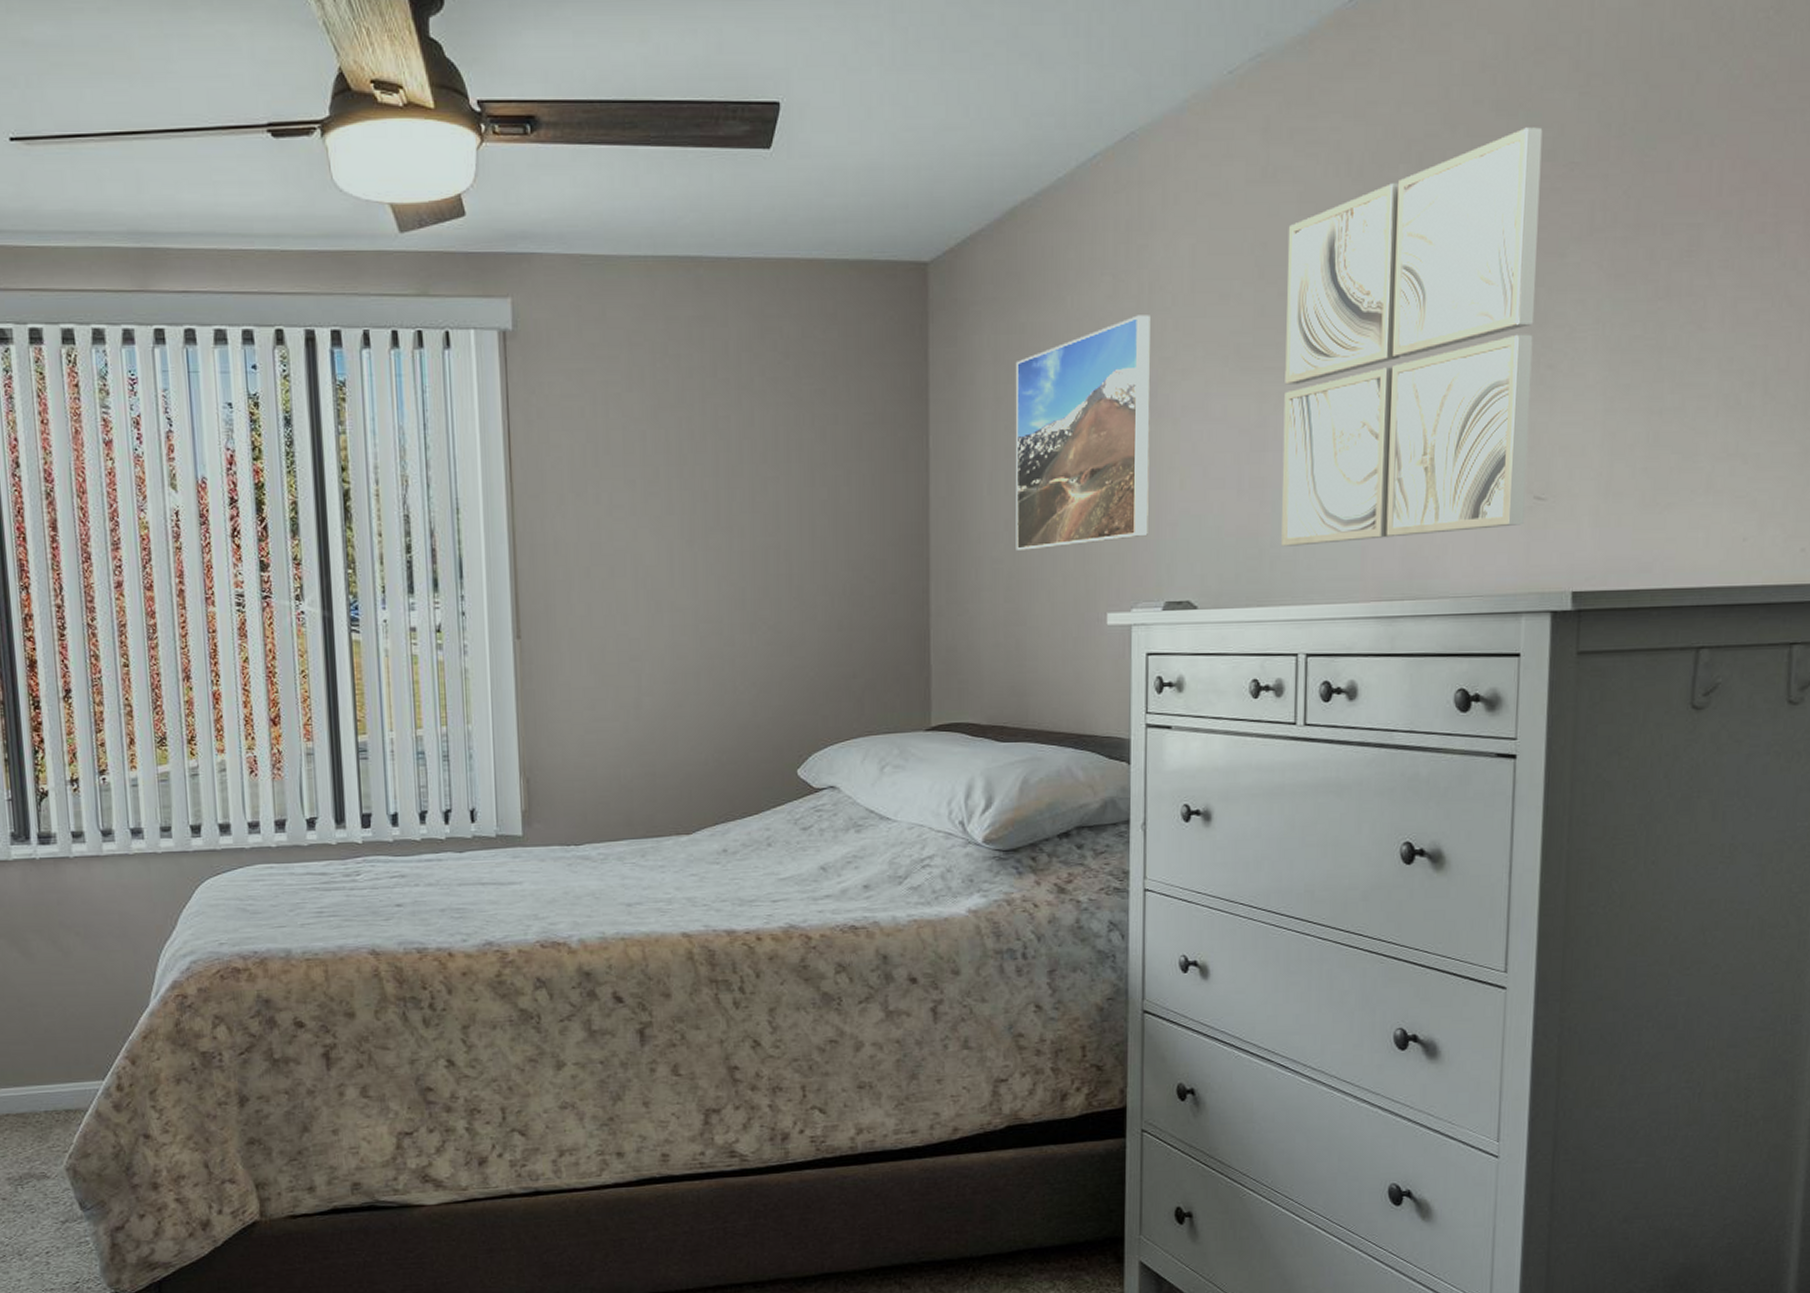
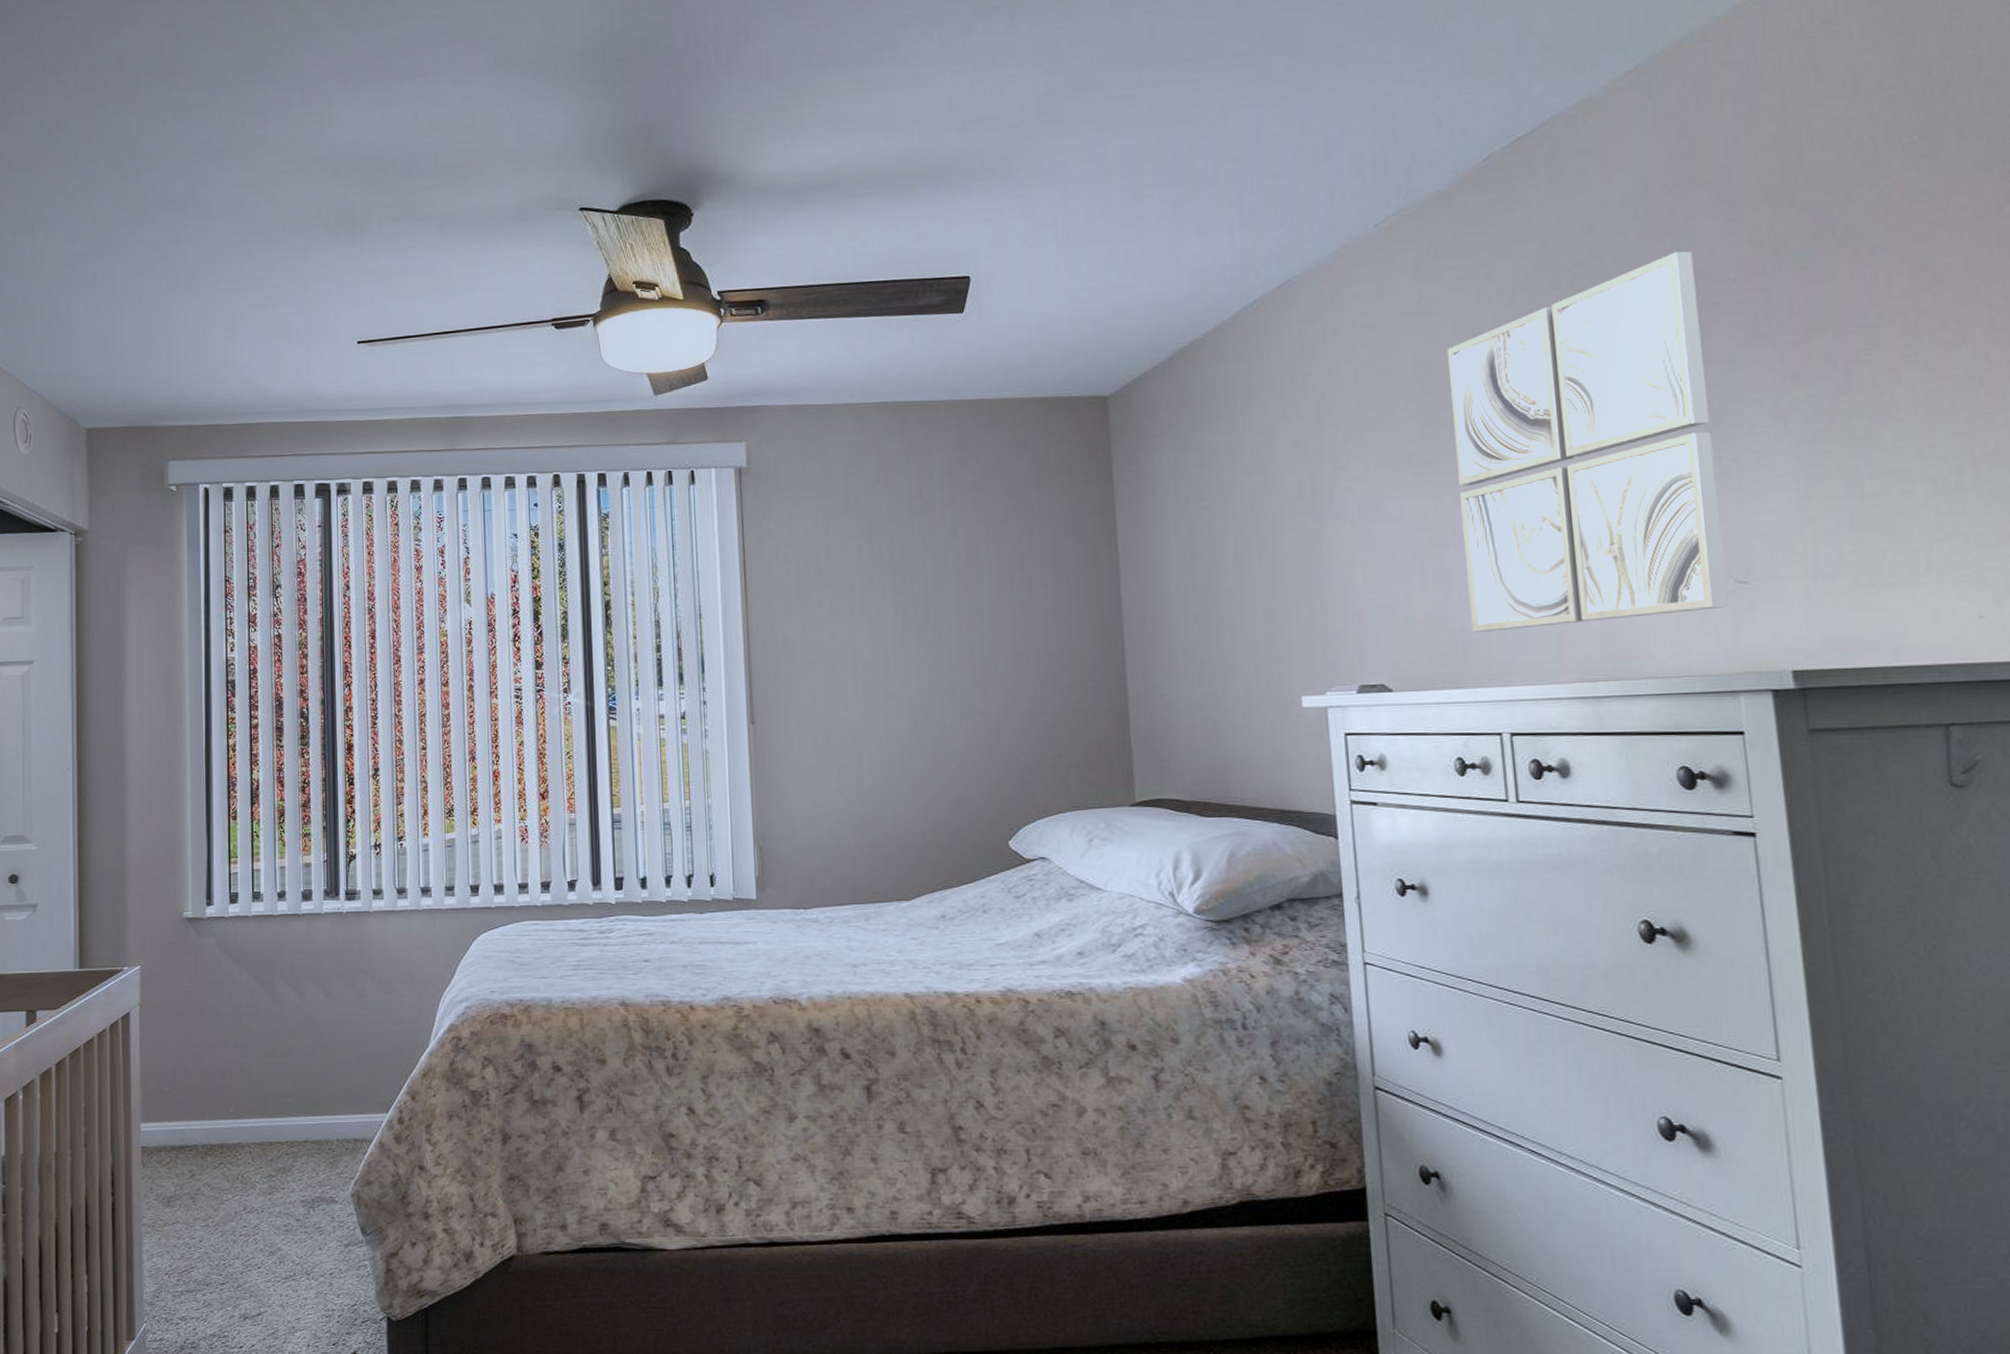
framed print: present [1015,315,1151,551] -> none [1194,431,1336,641]

